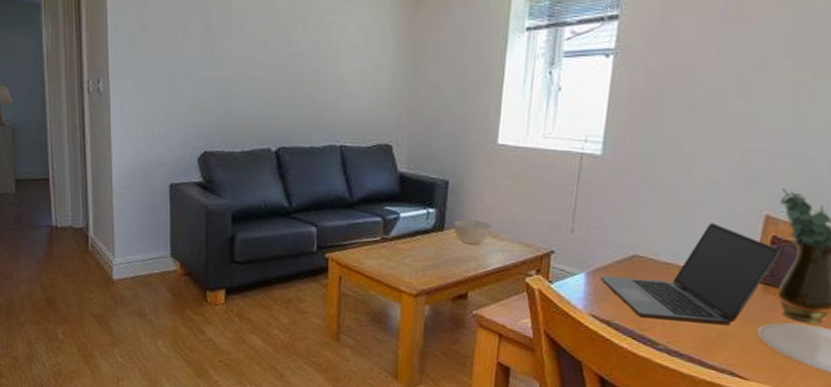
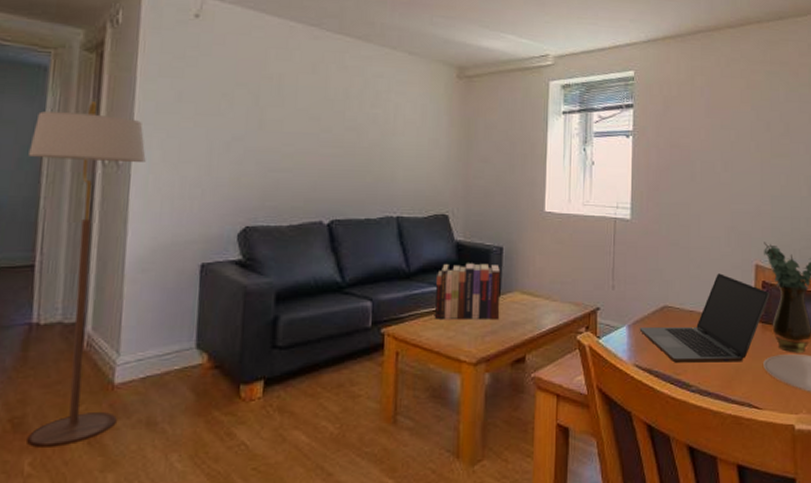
floor lamp: none [35,35,121,324] -> present [27,101,146,449]
books: none [377,195,446,255] -> present [435,263,501,321]
bowl: present [453,219,491,245] -> none [509,283,543,307]

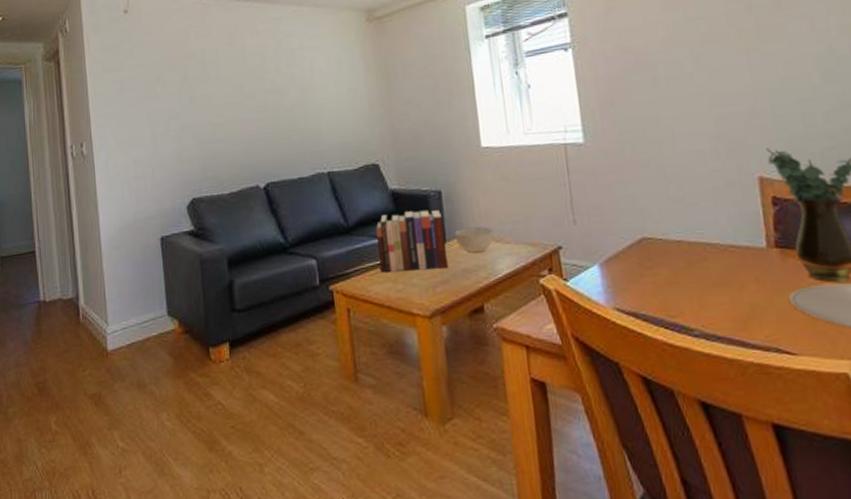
floor lamp: present [27,101,146,449] -> none [18,104,114,409]
bowl: none [509,283,543,307] -> present [454,226,494,253]
laptop: present [639,273,770,363] -> none [614,193,787,304]

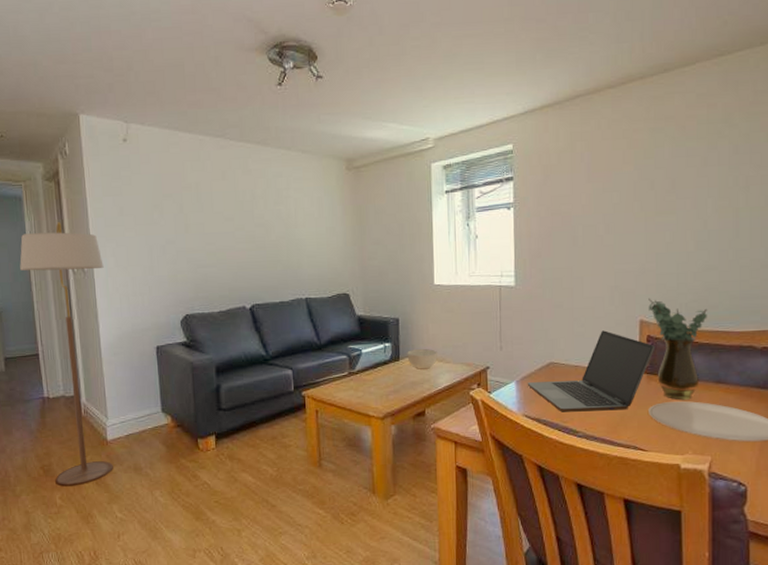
floor lamp: none [18,104,114,409] -> present [20,222,113,488]
books: present [375,210,448,272] -> none [343,333,400,382]
laptop: none [614,193,787,304] -> present [527,330,656,412]

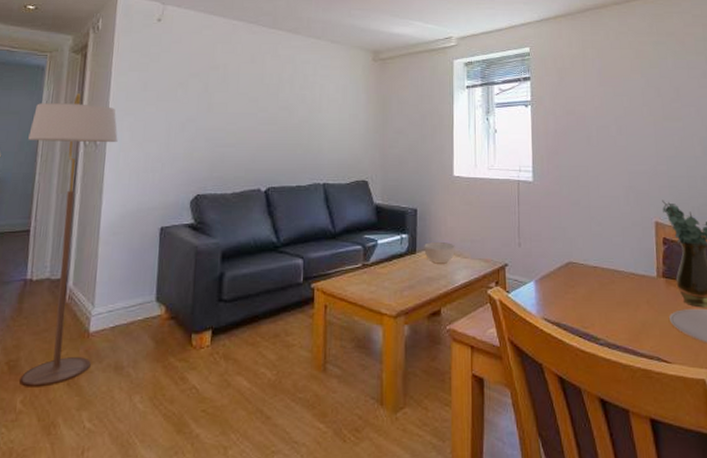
laptop: present [527,330,656,412] -> none [546,231,672,317]

